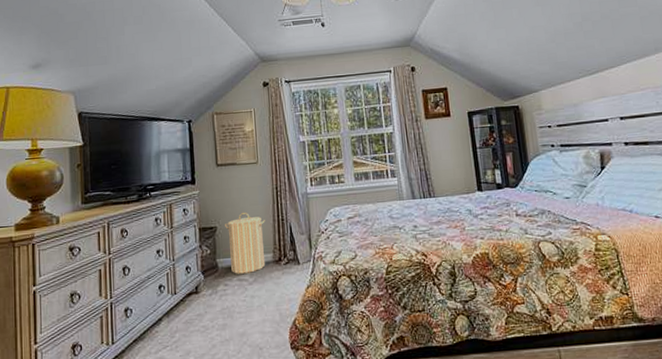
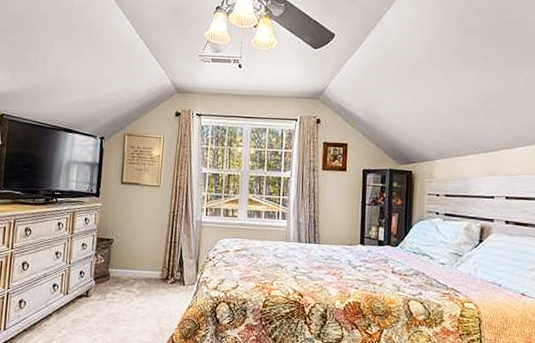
laundry hamper: present [225,212,266,274] -> none [121,229,159,286]

